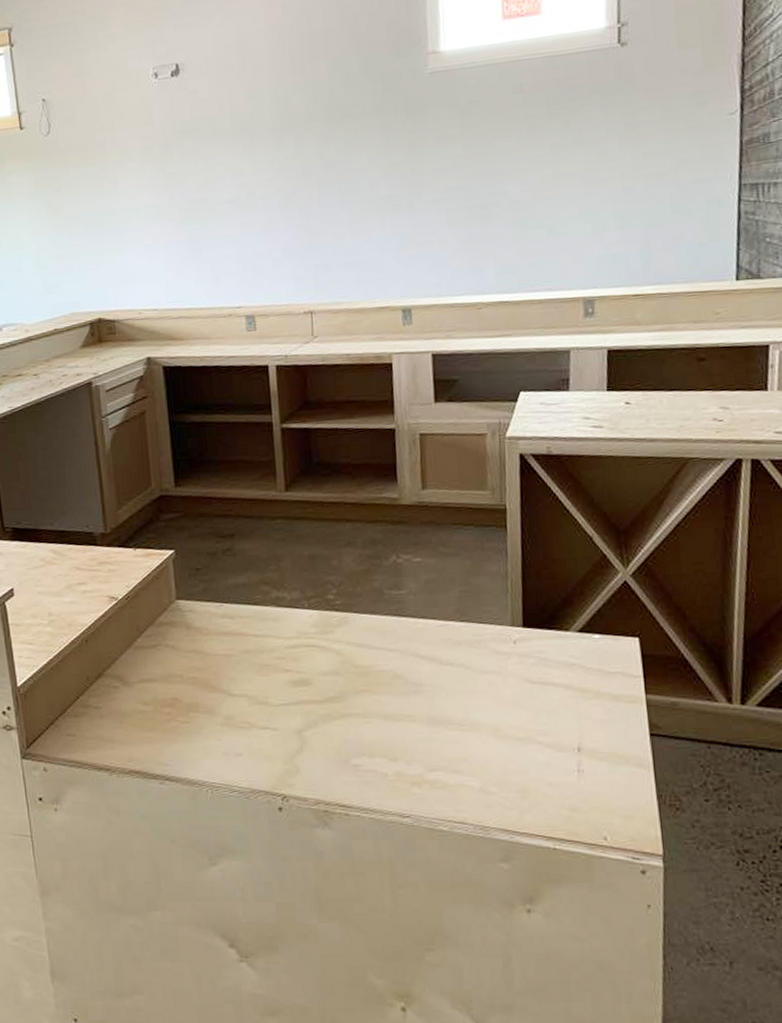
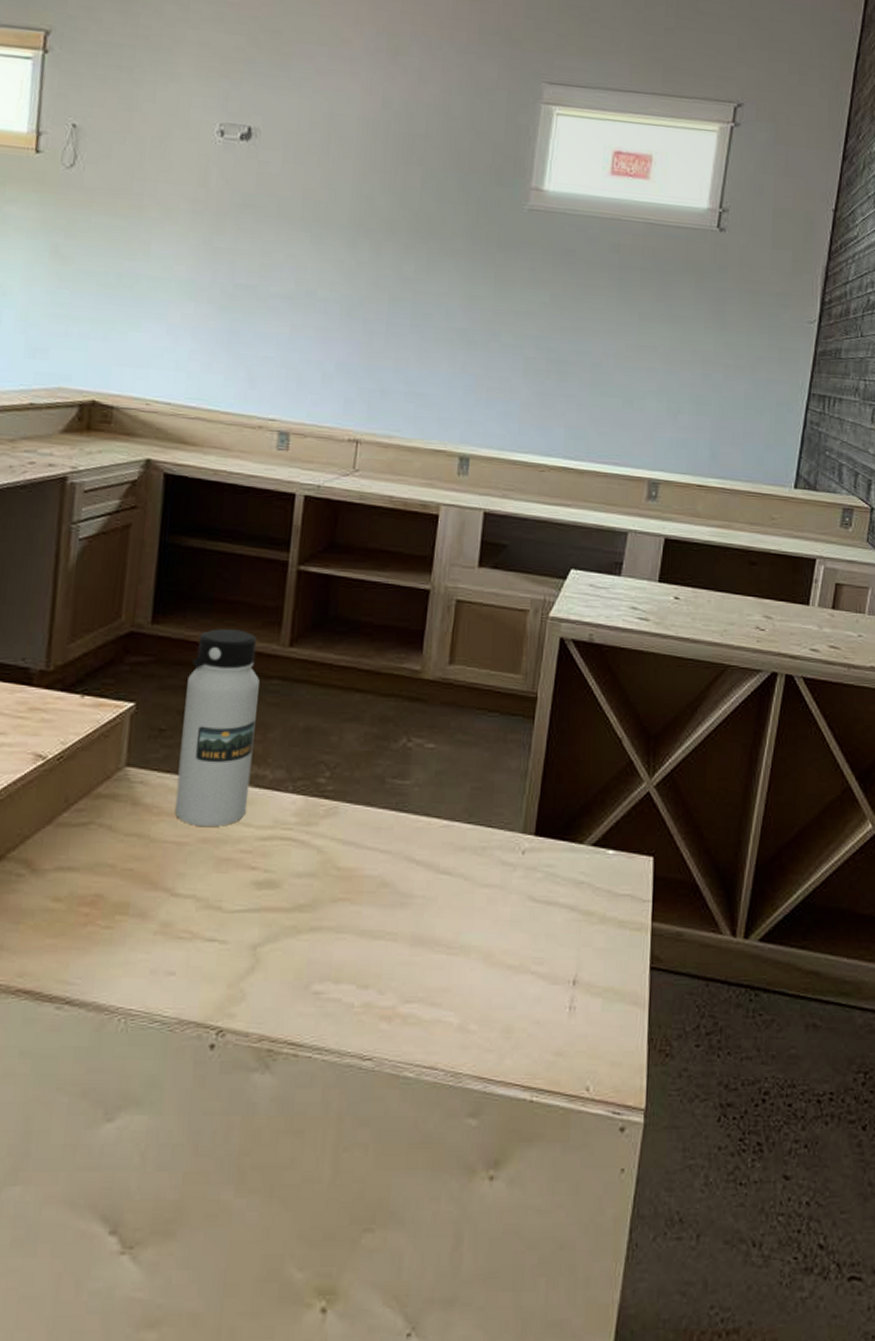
water bottle: none [210,483,275,641] -> present [174,629,260,826]

